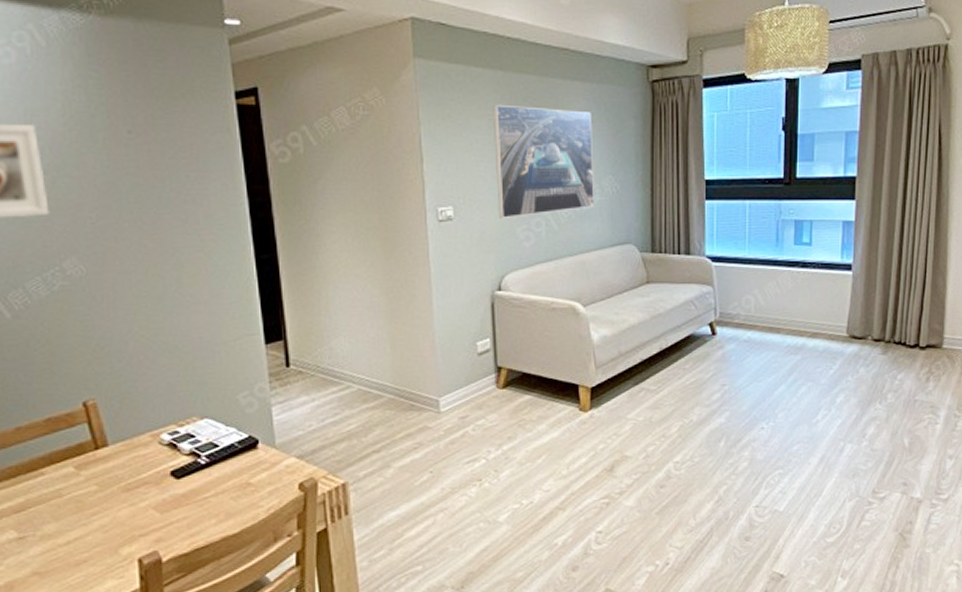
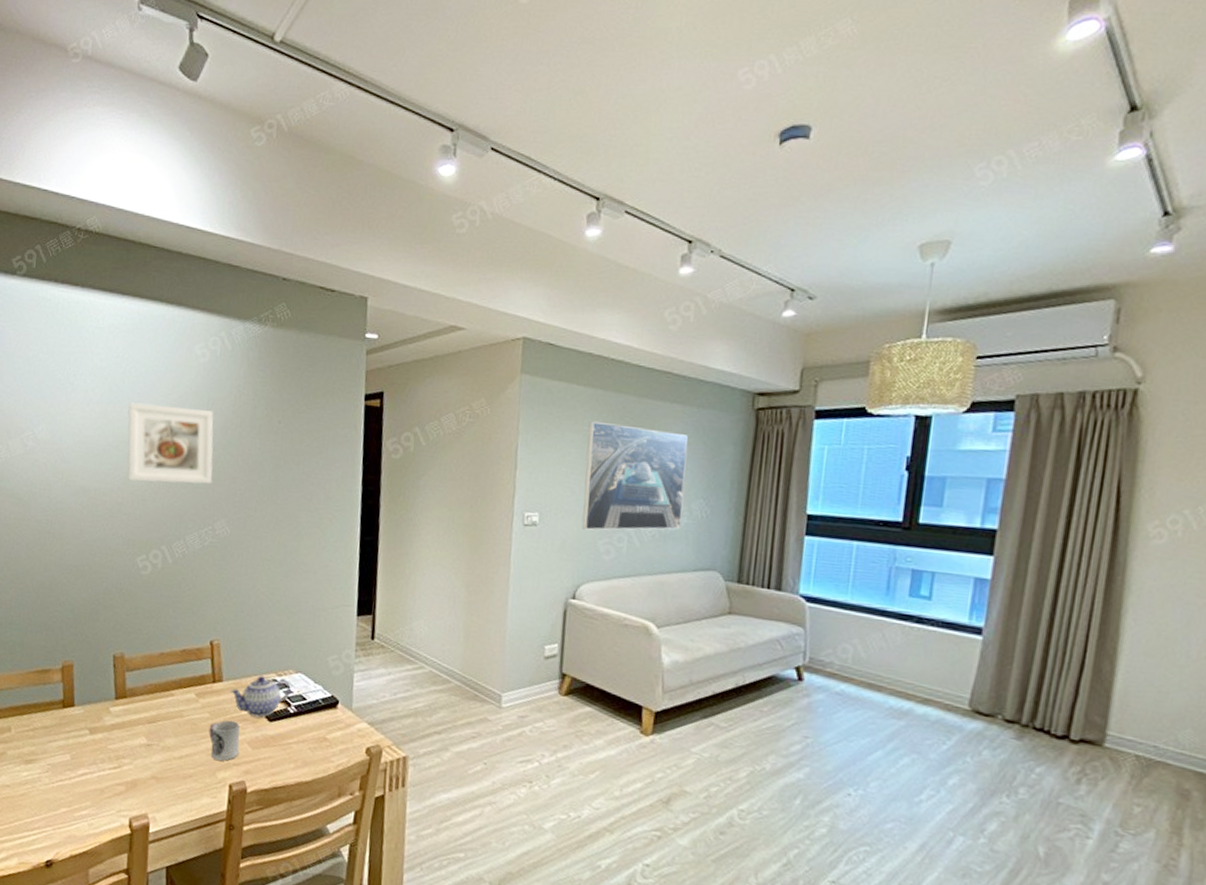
cup: none [100,487,145,535] -> present [208,720,240,761]
teapot: none [120,428,198,478] -> present [230,676,291,718]

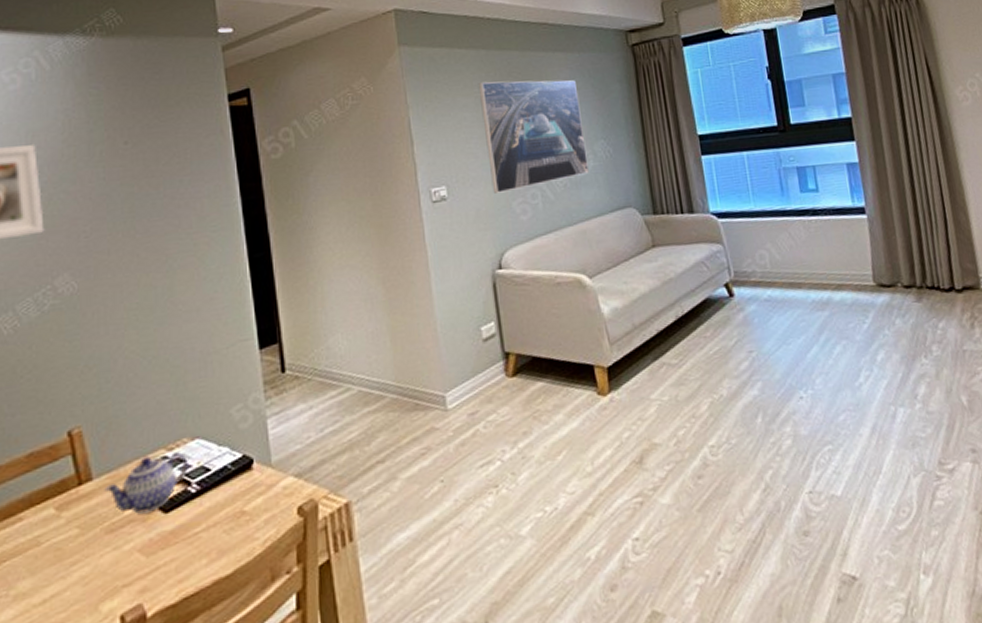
cup: present [208,720,240,761] -> none [81,527,129,589]

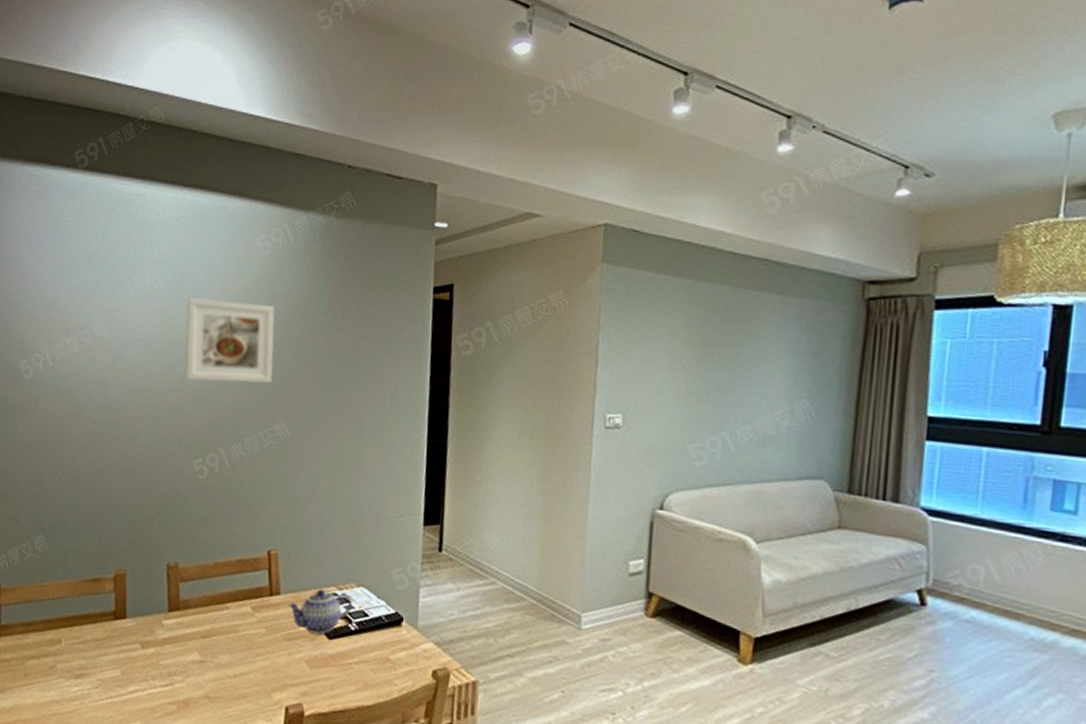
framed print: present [478,80,589,193] -> none [670,313,789,434]

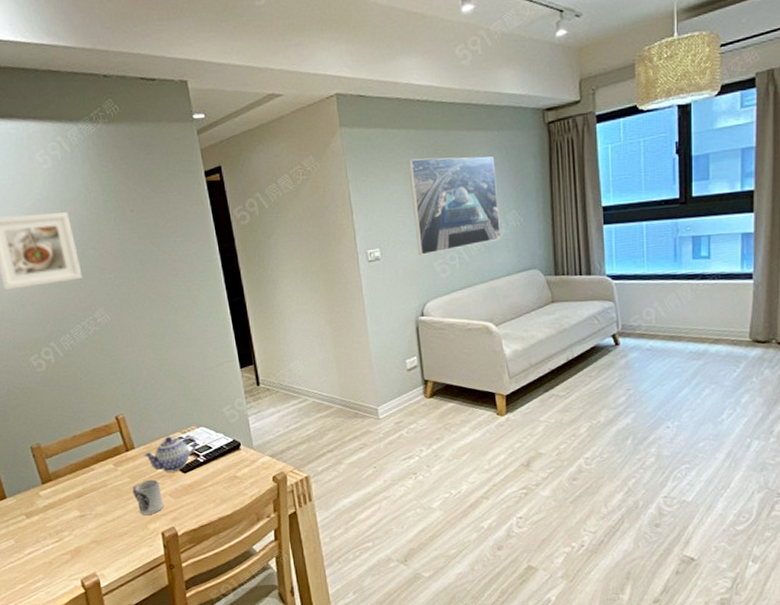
cup: none [264,636,298,681] -> present [132,479,164,515]
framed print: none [670,313,789,434] -> present [407,156,501,255]

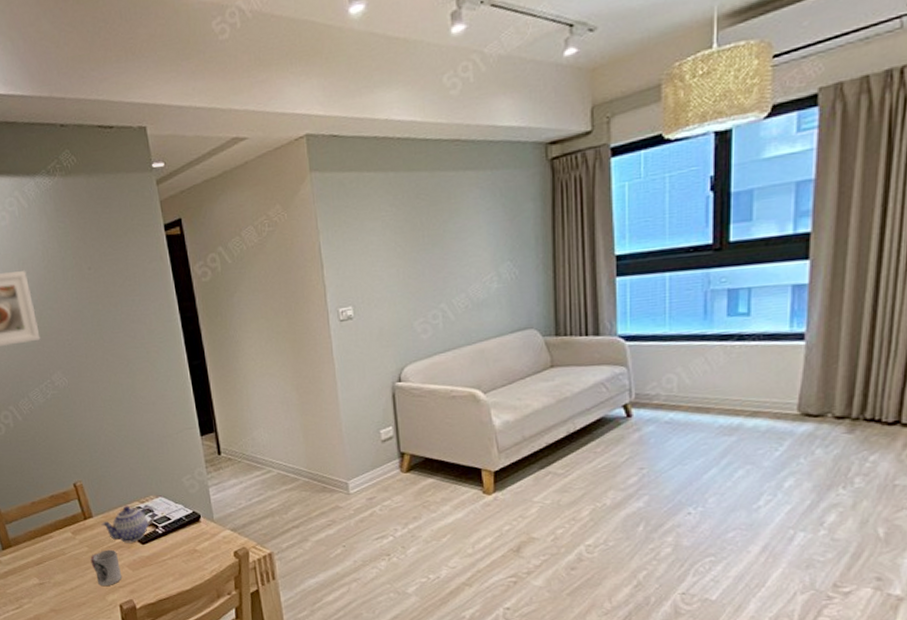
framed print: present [407,156,501,255] -> none [385,200,492,314]

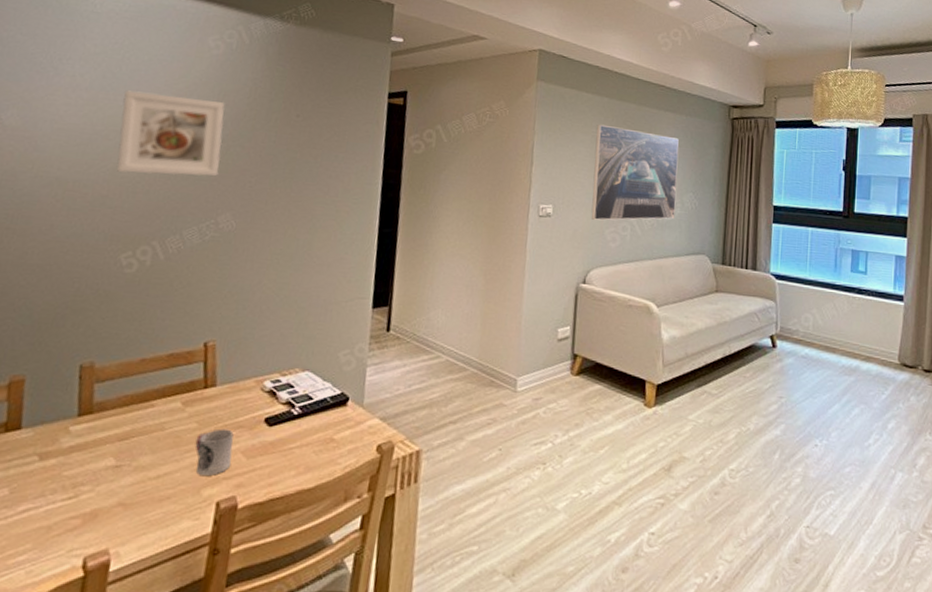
teapot: present [101,505,156,543] -> none [224,377,296,423]
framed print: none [385,200,492,314] -> present [591,124,679,221]

